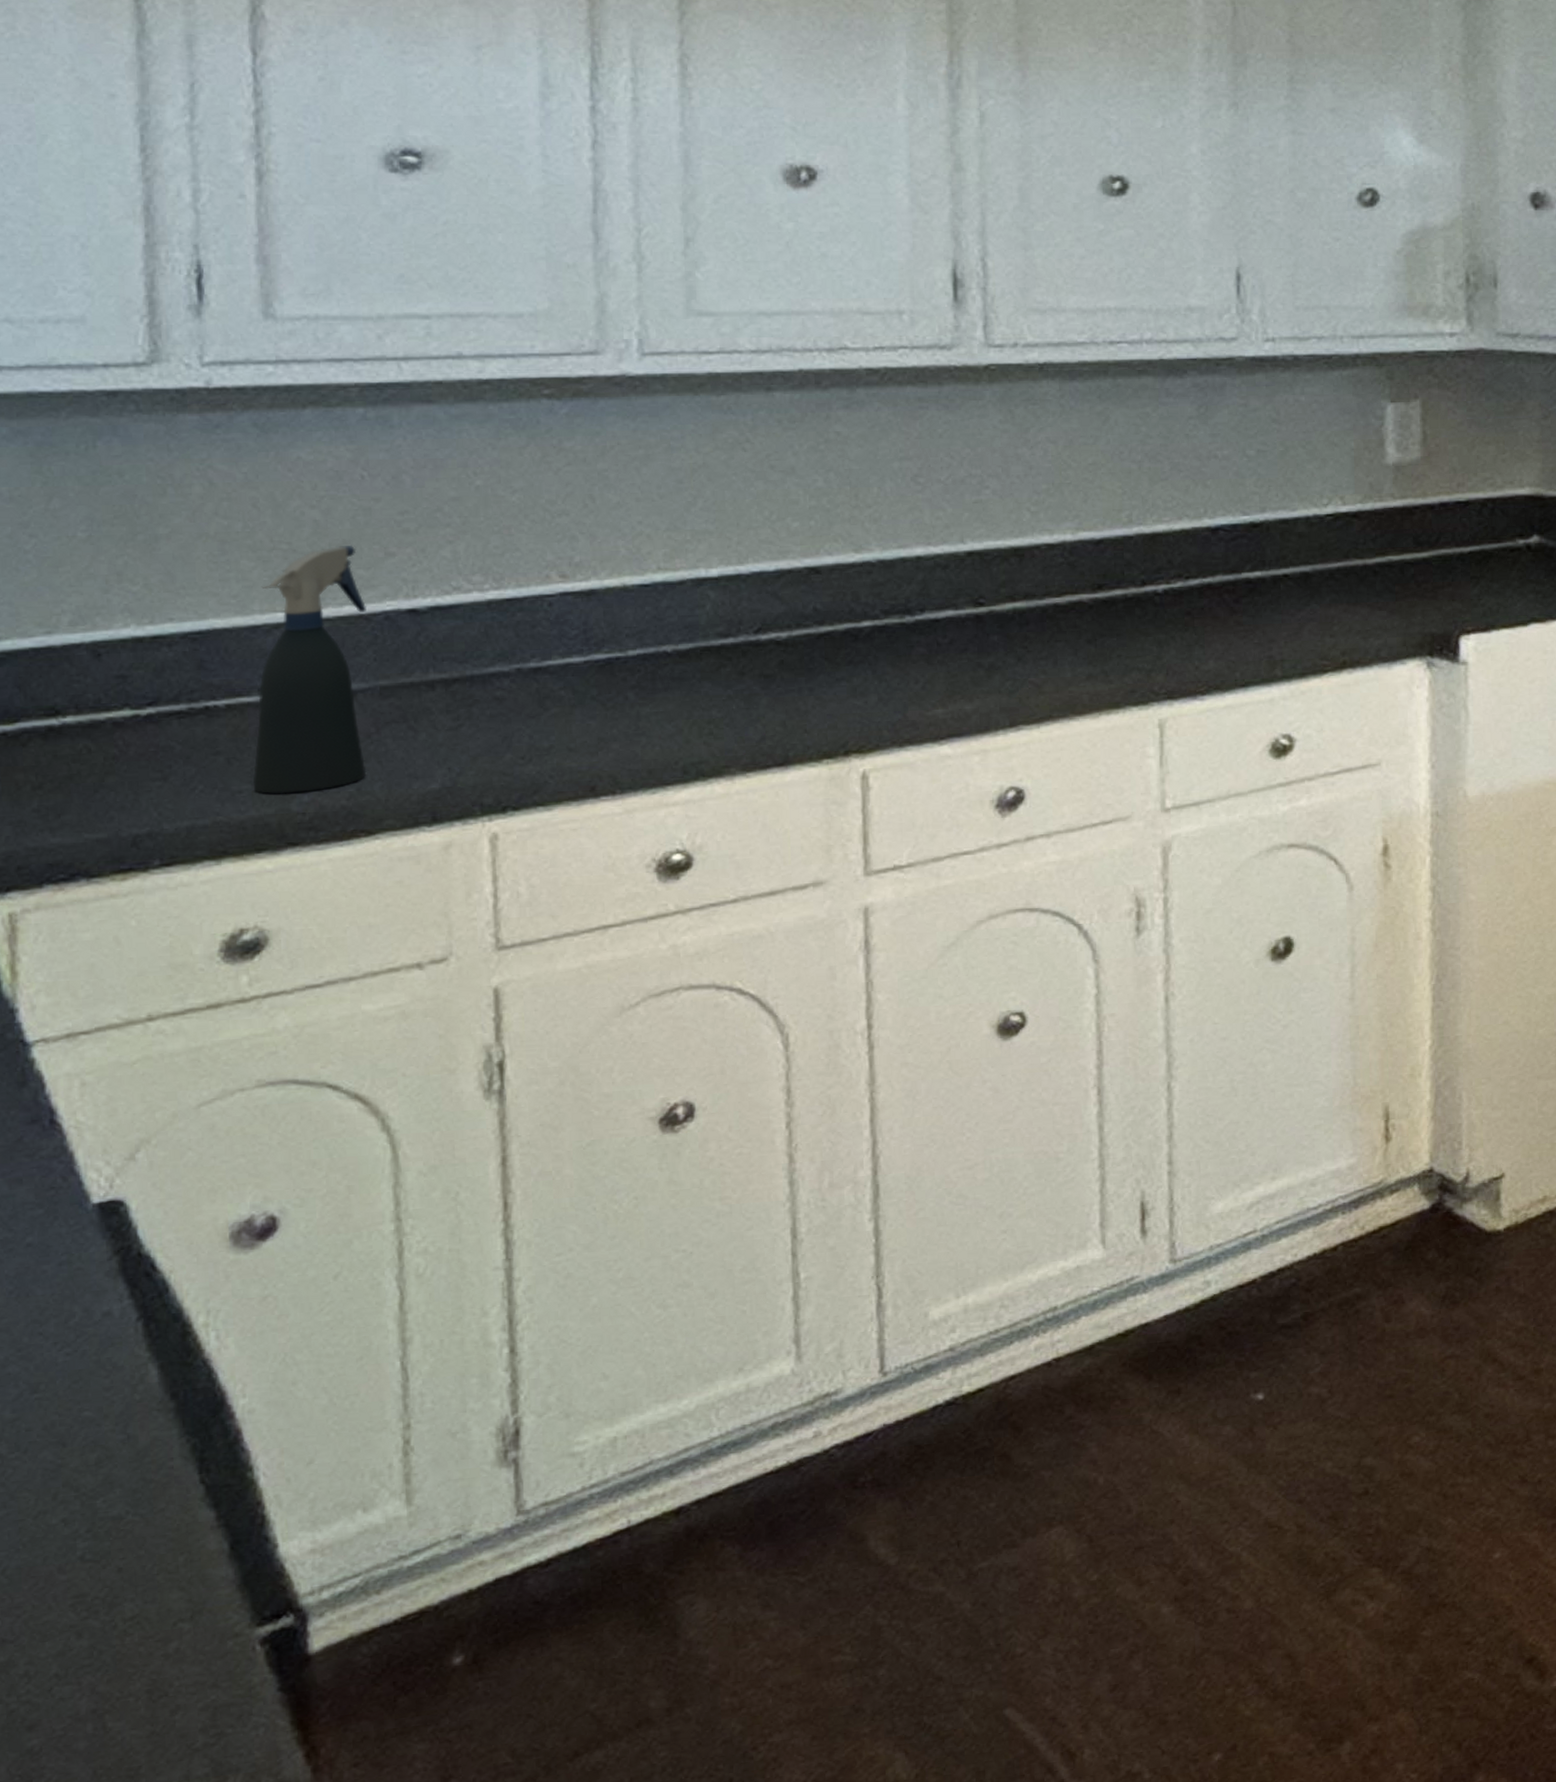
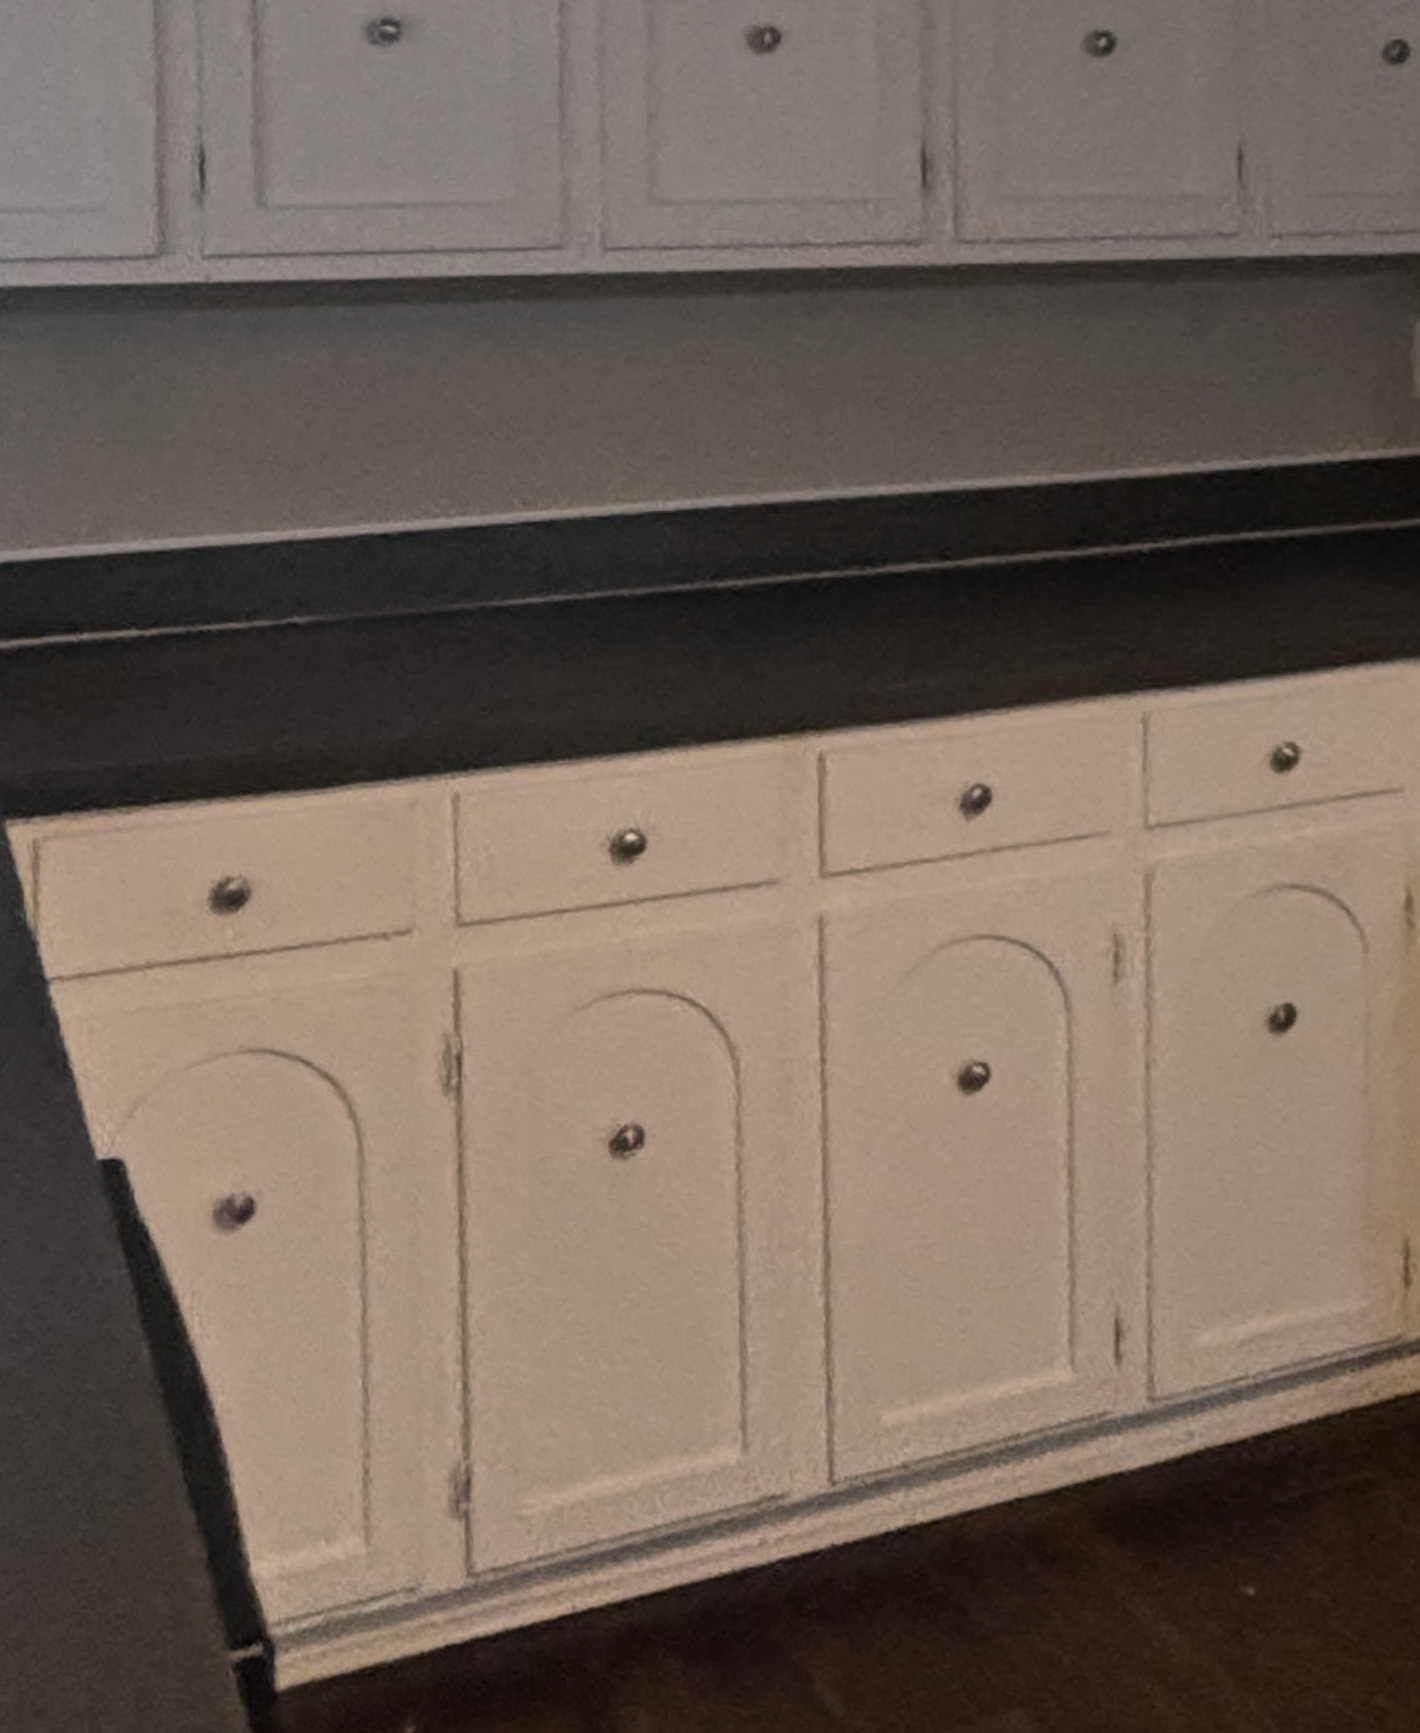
spray bottle: present [253,544,367,794] -> none [240,459,343,732]

